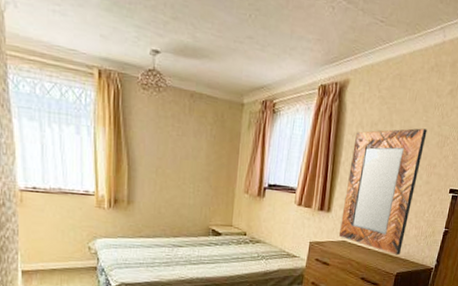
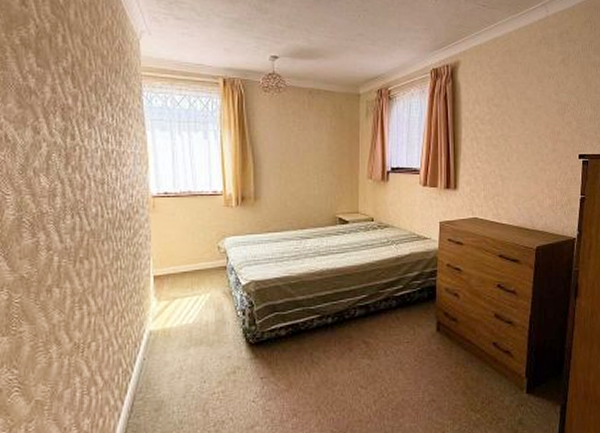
home mirror: present [339,128,428,256] -> none [469,98,545,228]

